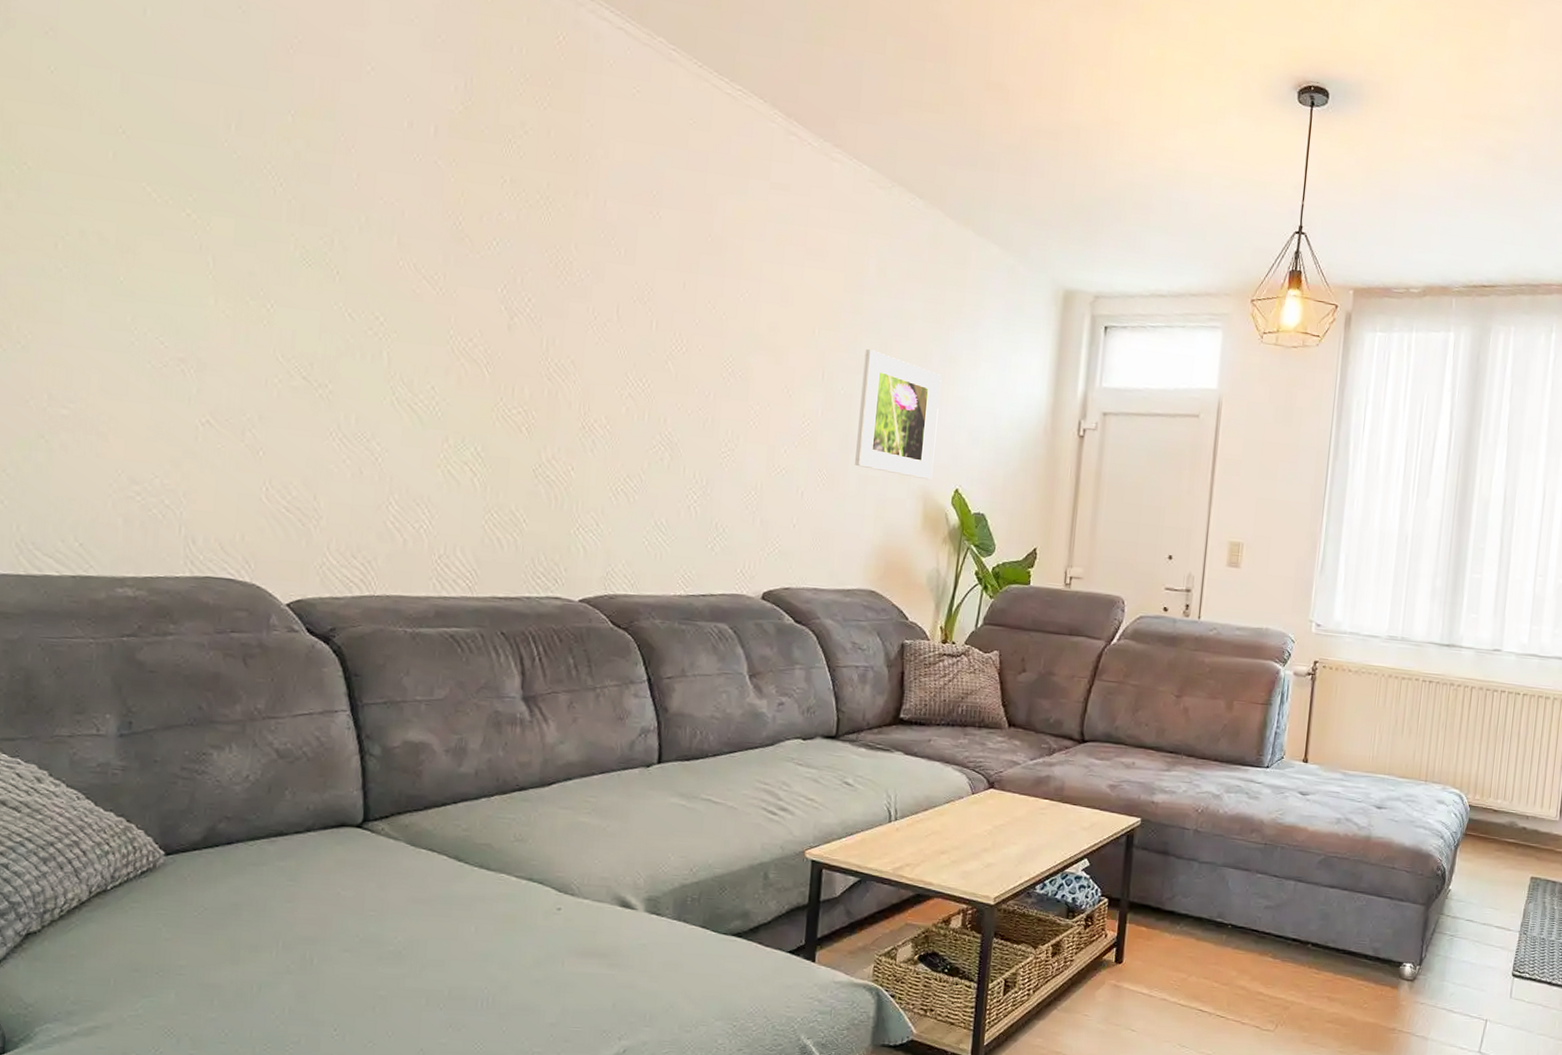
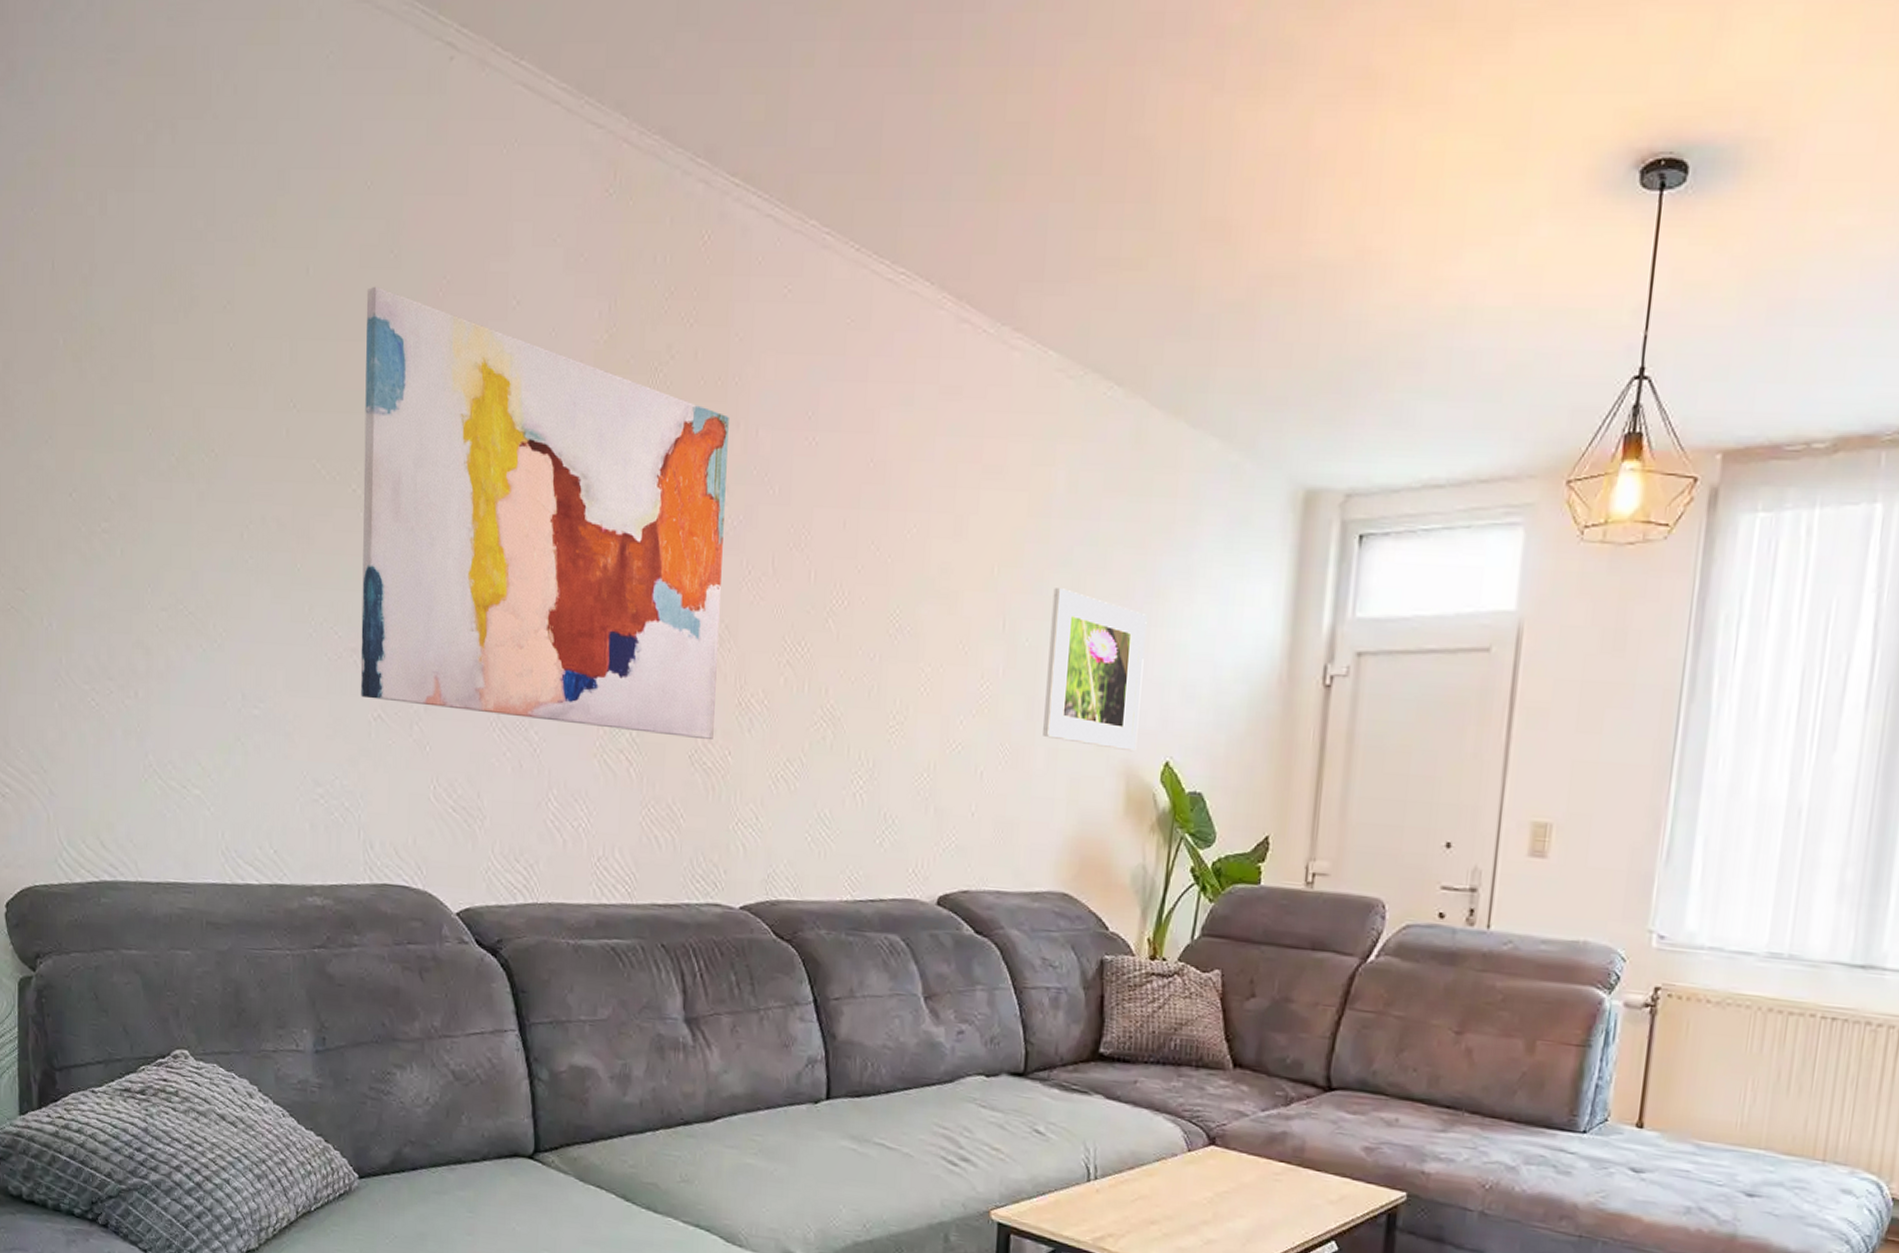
wall art: none [187,35,579,457] -> present [360,286,729,740]

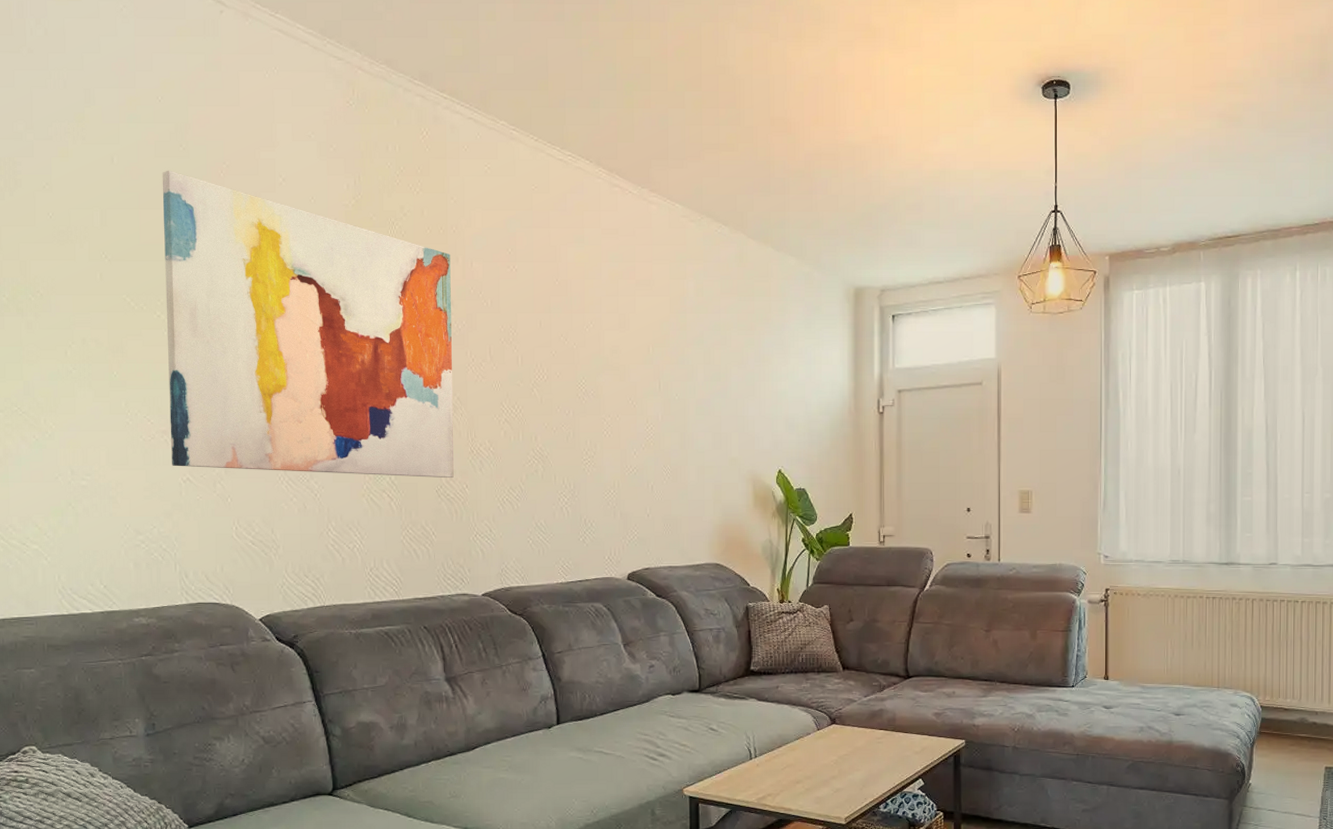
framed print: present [1043,588,1147,752] -> none [692,359,758,465]

